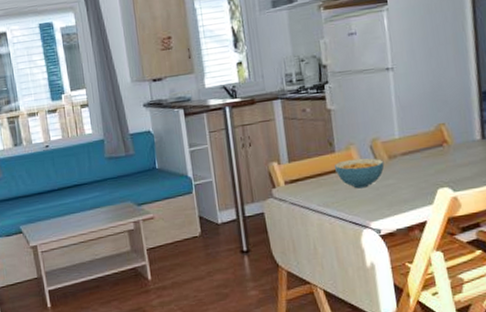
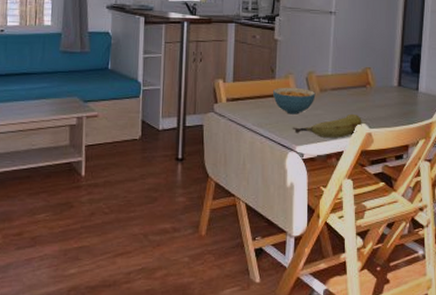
fruit: none [362,178,444,209] -> present [292,113,362,138]

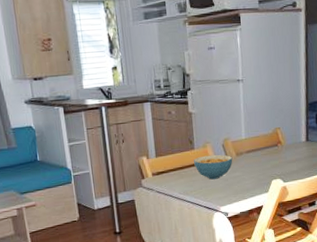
fruit: present [292,113,362,138] -> none [215,171,277,197]

